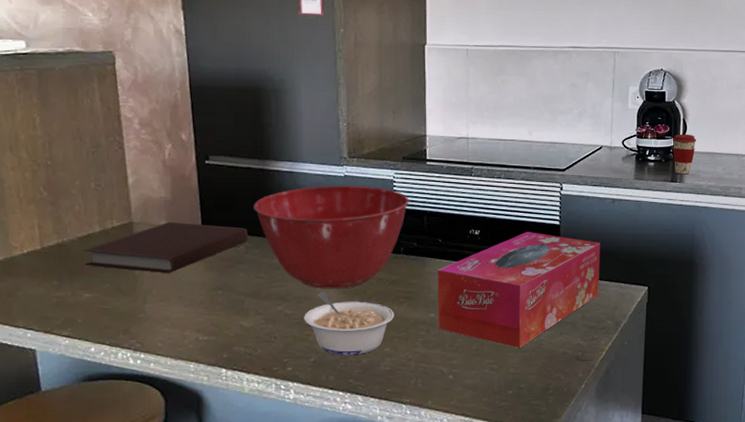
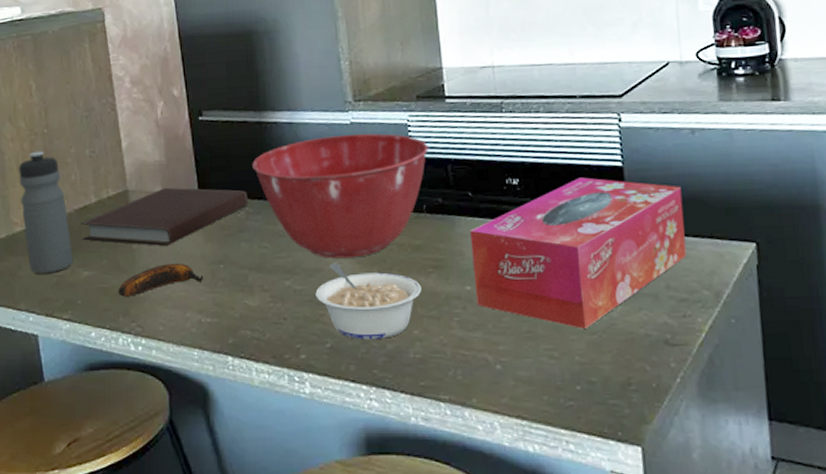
water bottle: none [19,181,75,295] -> present [19,151,74,274]
banana: none [119,288,203,317] -> present [118,263,204,297]
coffee cup: present [672,134,697,175] -> none [766,36,803,90]

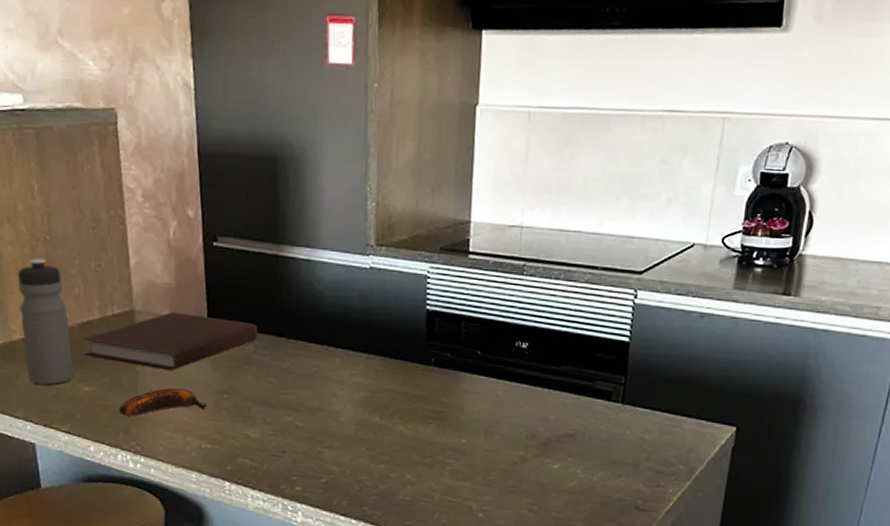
mixing bowl: present [252,133,429,259] -> none [265,278,445,402]
legume: present [315,263,422,339] -> none [316,404,420,480]
tissue box: present [469,177,687,329] -> none [470,348,680,488]

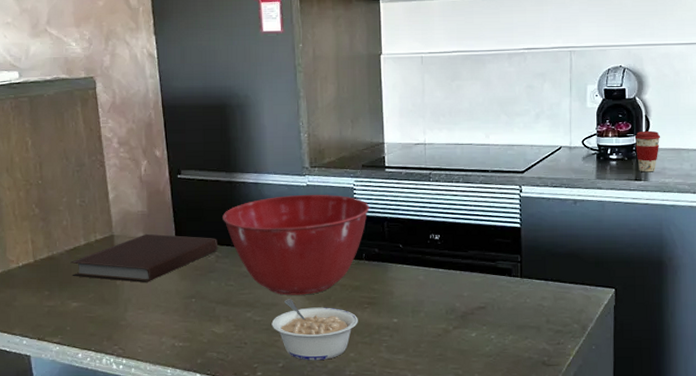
water bottle: present [18,258,75,385] -> none [15,199,64,304]
banana: present [119,387,207,416] -> none [103,297,178,324]
mixing bowl: none [265,278,445,402] -> present [223,194,370,295]
legume: none [316,404,420,480] -> present [271,299,358,360]
coffee cup: none [789,231,825,286] -> present [634,130,661,172]

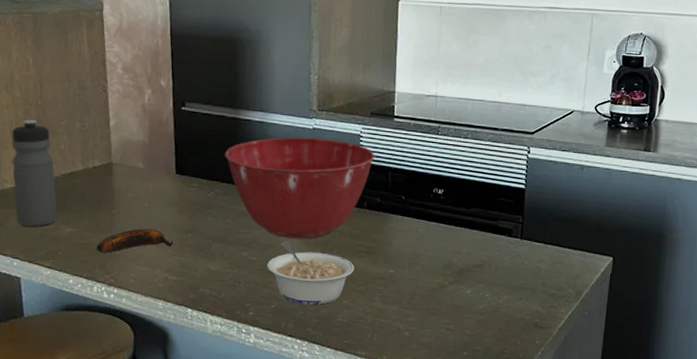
water bottle: none [15,199,64,304] -> present [12,119,58,227]
notebook: present [70,233,219,283] -> none [66,164,219,214]
banana: none [103,297,178,324] -> present [96,228,174,253]
coffee cup: present [634,130,661,172] -> none [648,101,674,144]

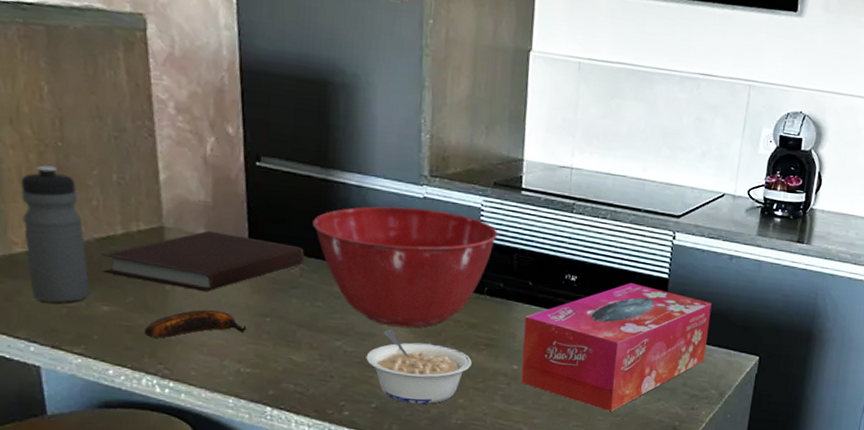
notebook: none [66,164,219,214] -> present [101,230,305,291]
tissue box: none [397,194,566,310] -> present [521,283,712,411]

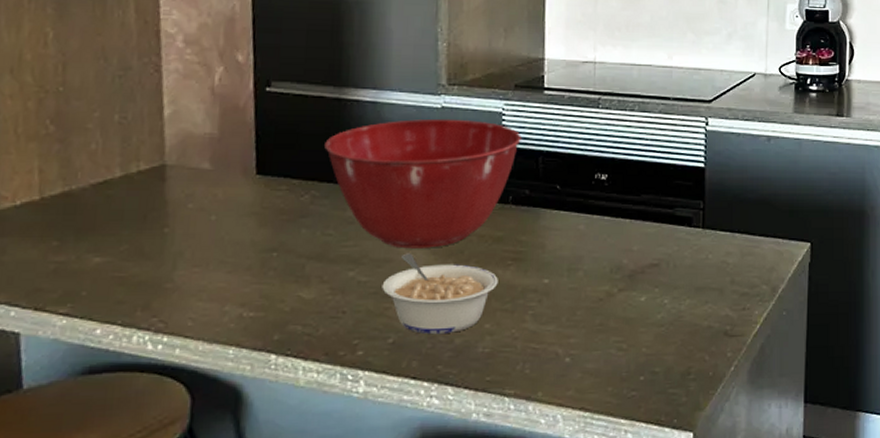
water bottle: present [21,165,91,304] -> none [15,112,82,260]
notebook: present [101,230,305,291] -> none [96,164,316,230]
banana: present [144,309,247,338] -> none [138,249,252,288]
tissue box: present [521,283,712,411] -> none [552,176,754,321]

